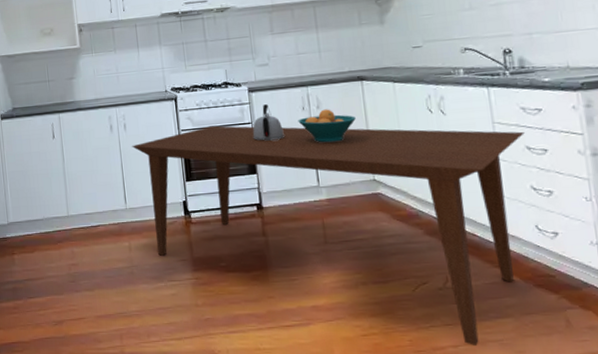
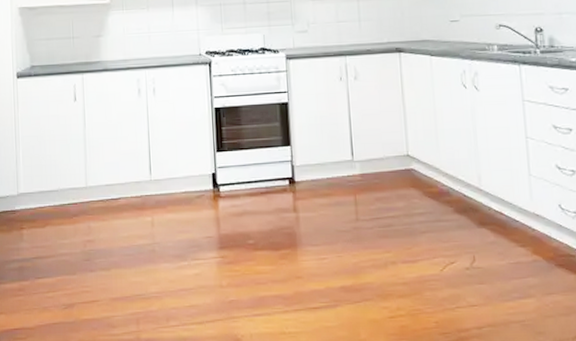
dining table: present [132,125,525,345] -> none [161,93,552,327]
kettle: present [253,104,284,141] -> none [288,73,320,111]
fruit bowl: present [298,109,356,143] -> none [335,80,392,115]

